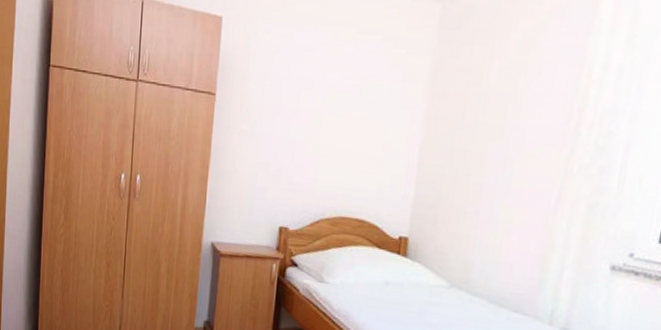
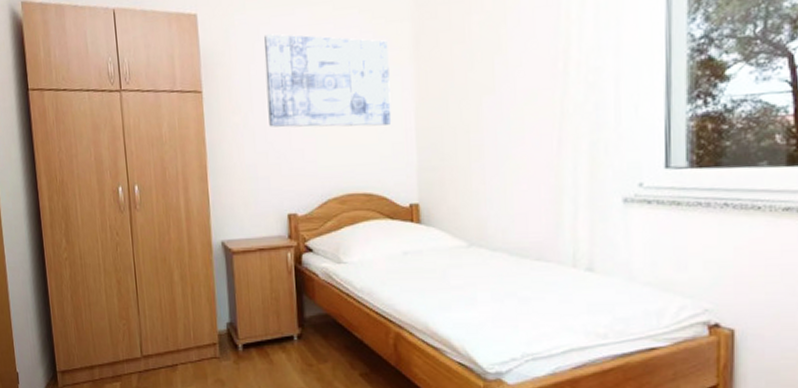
wall art: none [275,47,405,156] -> present [264,33,392,127]

